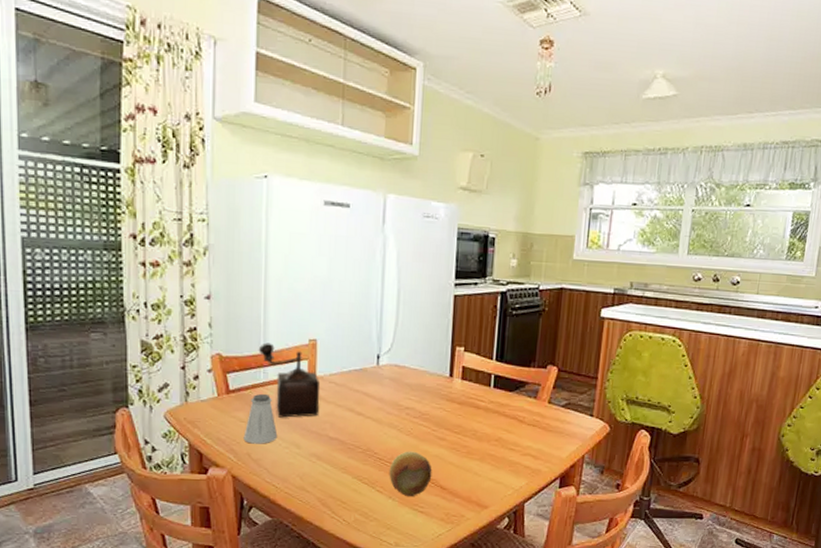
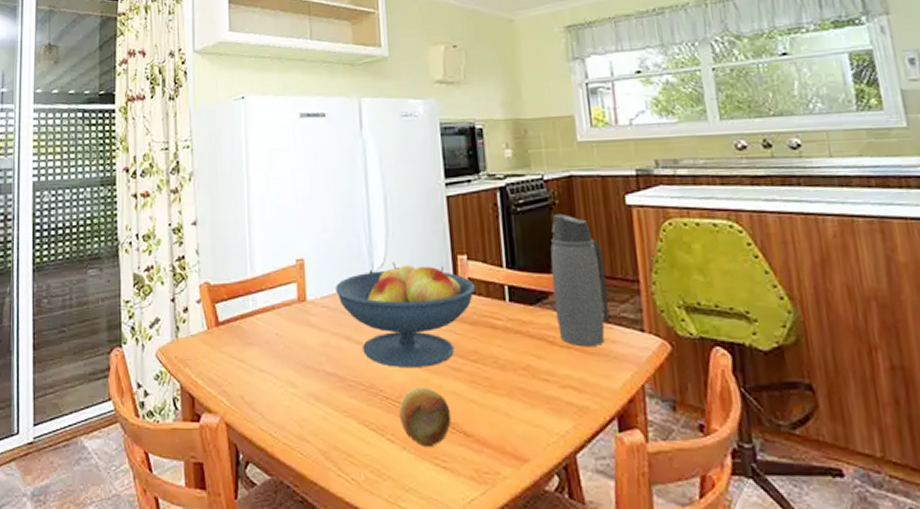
saltshaker: present [243,393,278,444] -> none [235,324,271,384]
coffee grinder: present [258,343,320,418] -> none [245,266,314,351]
fruit bowl: none [344,348,468,436] -> present [336,262,476,367]
water bottle: none [528,319,574,426] -> present [550,213,609,347]

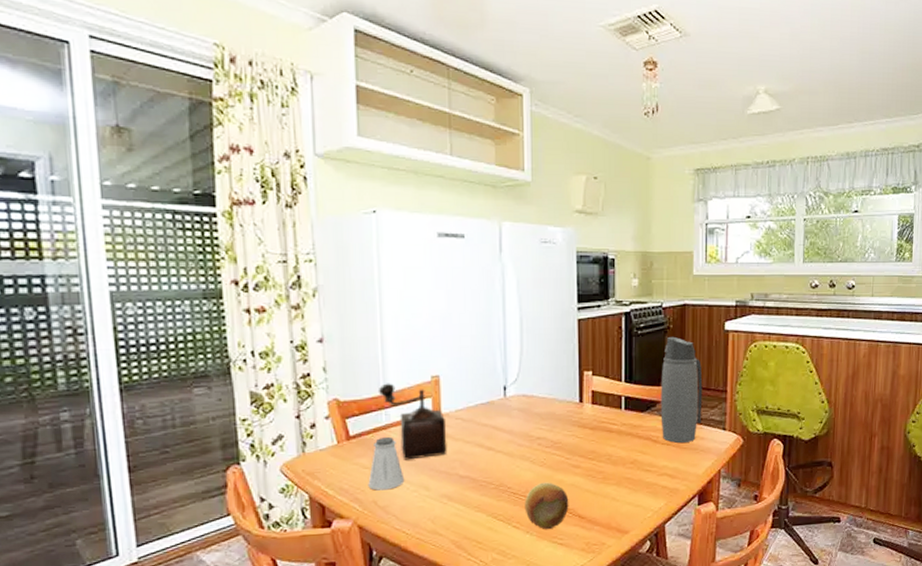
saltshaker: none [235,324,271,384] -> present [368,436,405,491]
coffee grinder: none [245,266,314,351] -> present [378,383,447,460]
fruit bowl: present [336,262,476,367] -> none [470,377,598,468]

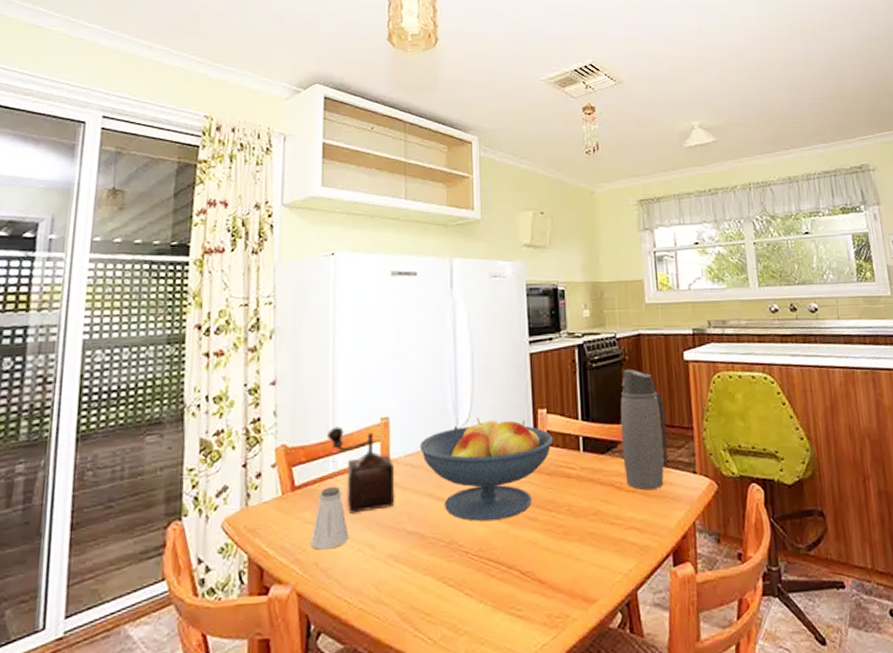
fruit bowl: none [470,377,598,468] -> present [420,417,554,521]
fruit: present [524,482,569,530] -> none [477,538,527,599]

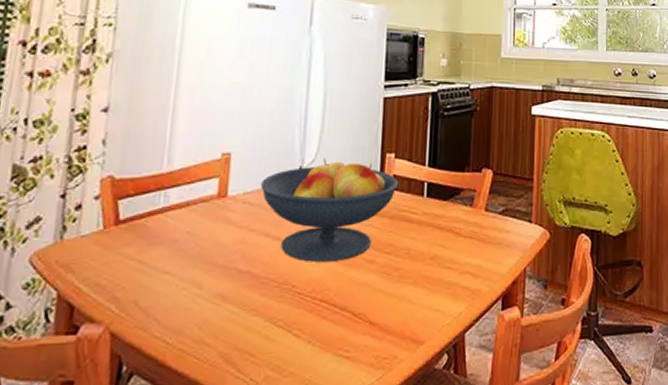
saltshaker: present [310,486,349,550] -> none [130,221,175,288]
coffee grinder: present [326,426,395,514] -> none [160,160,231,251]
water bottle: present [620,368,668,491] -> none [464,119,509,237]

